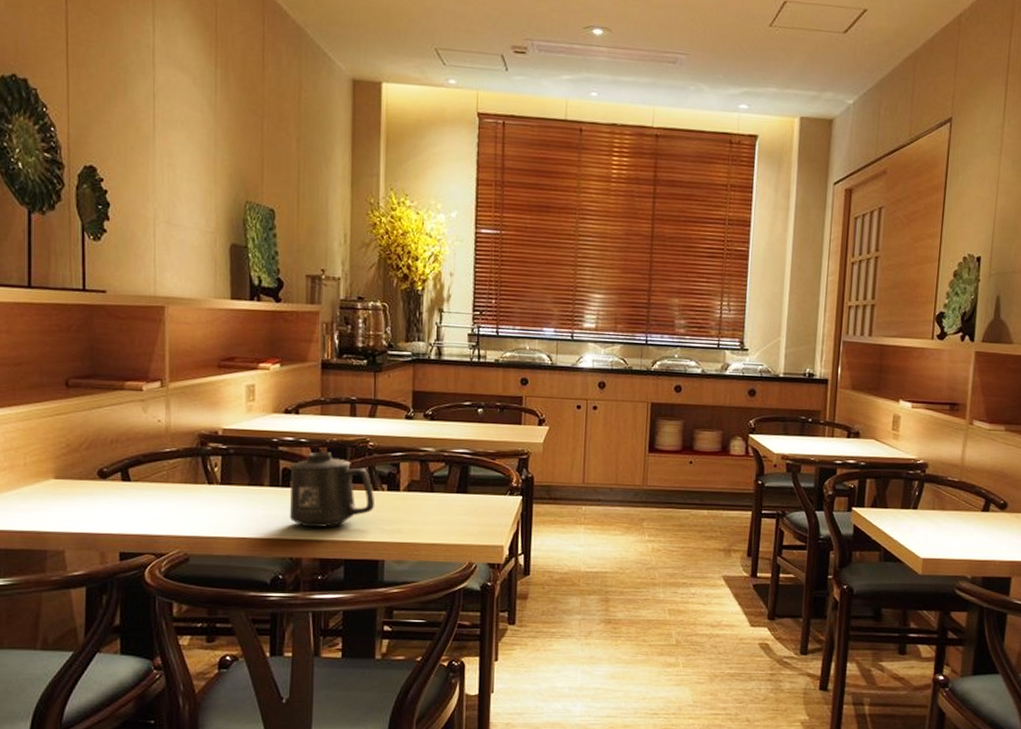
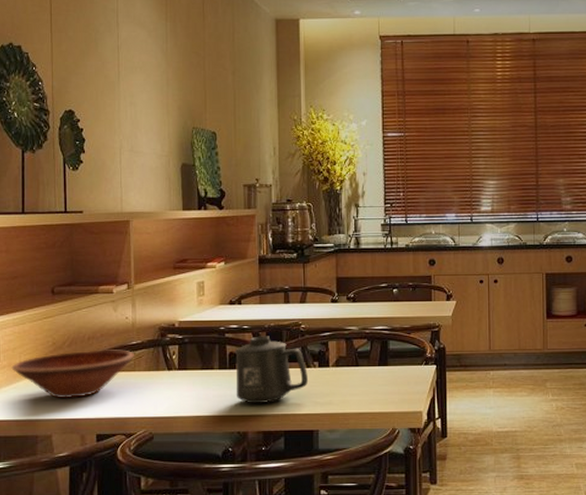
ceramic bowl: none [14,456,169,510] -> present [11,349,135,399]

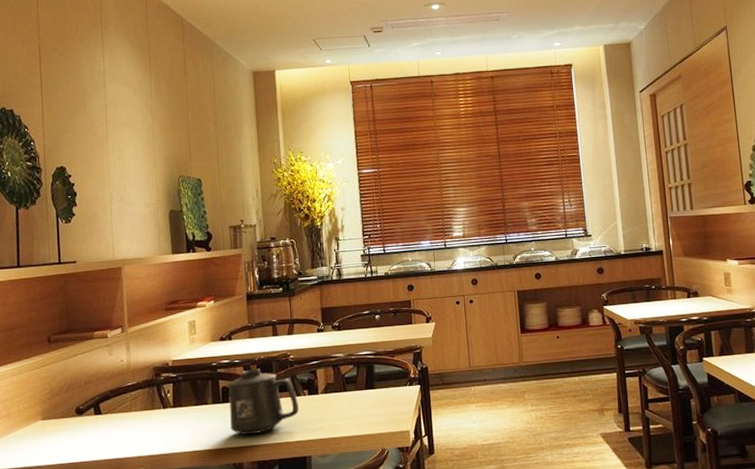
ceramic bowl: present [11,349,135,399] -> none [10,391,131,444]

